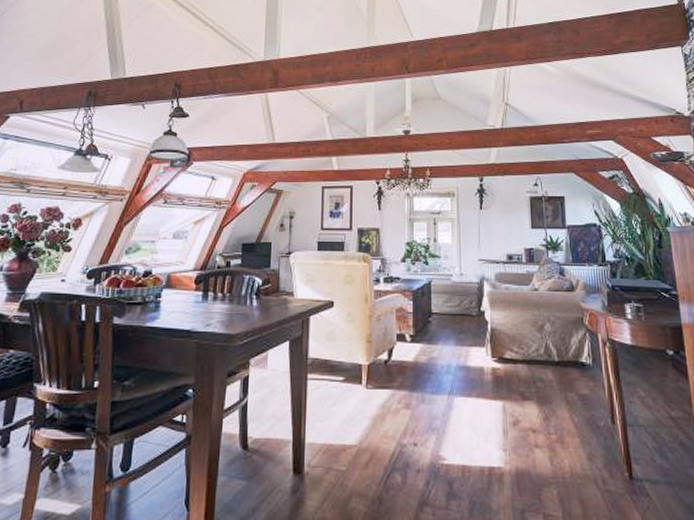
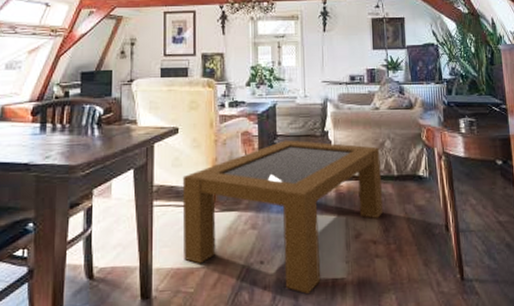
coffee table: none [336,318,544,481] -> present [182,140,384,294]

